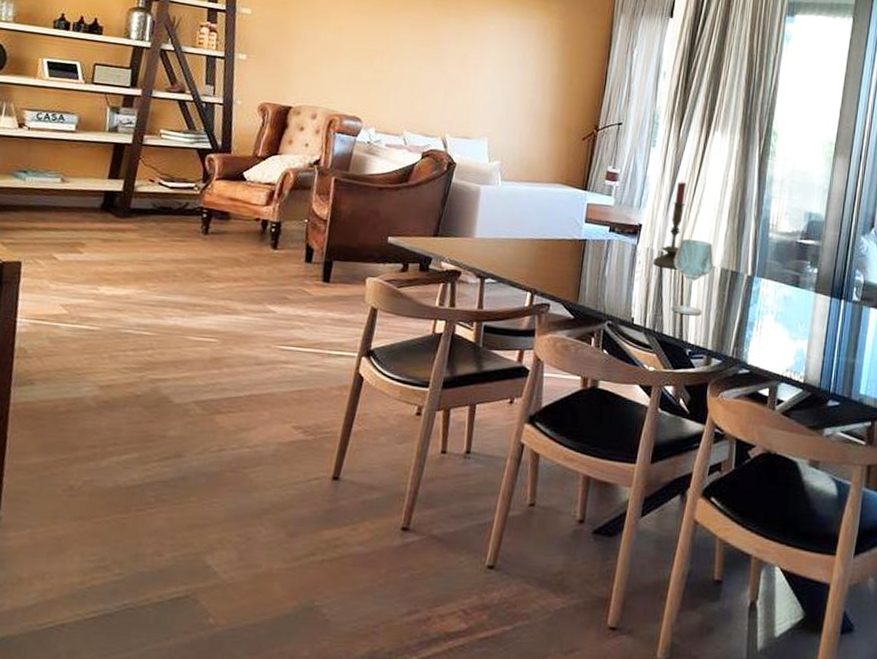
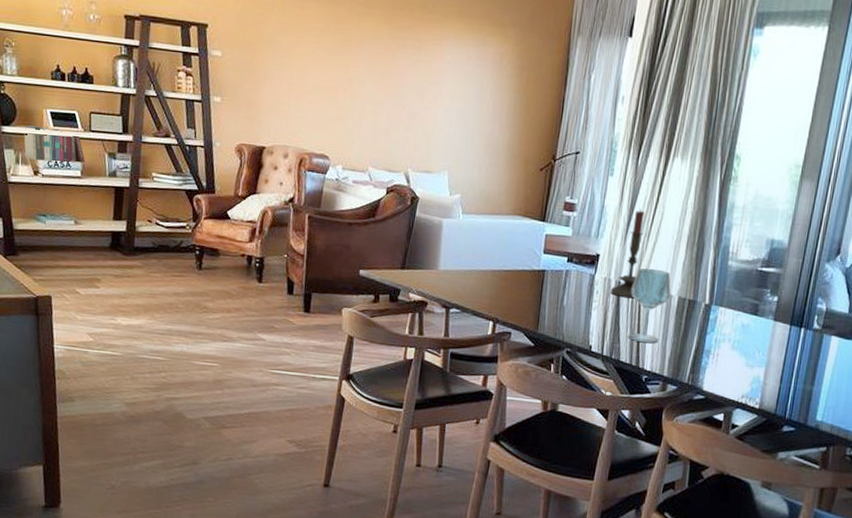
books: none [9,74,83,117] -> present [24,125,85,163]

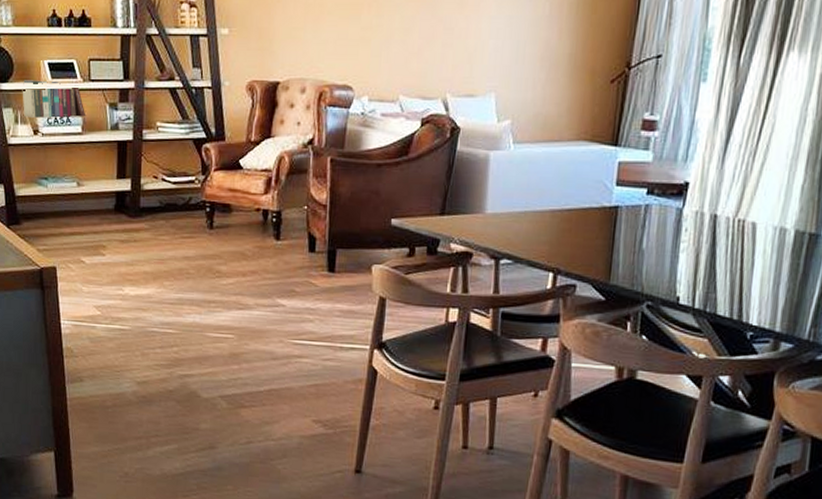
candle: present [610,208,645,299] -> none [703,120,749,236]
wine glass: present [628,268,671,343] -> none [728,196,785,291]

